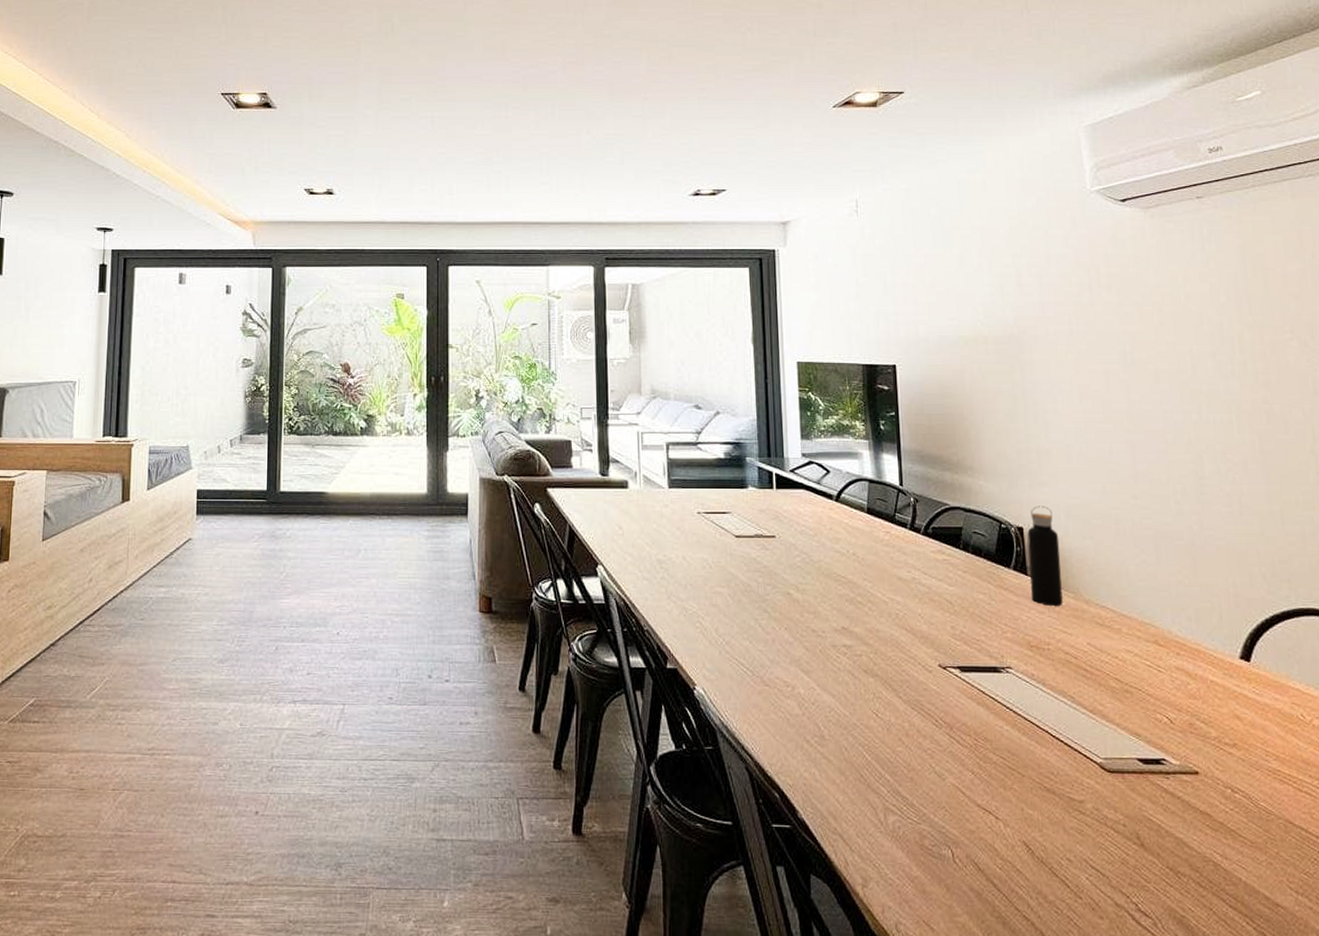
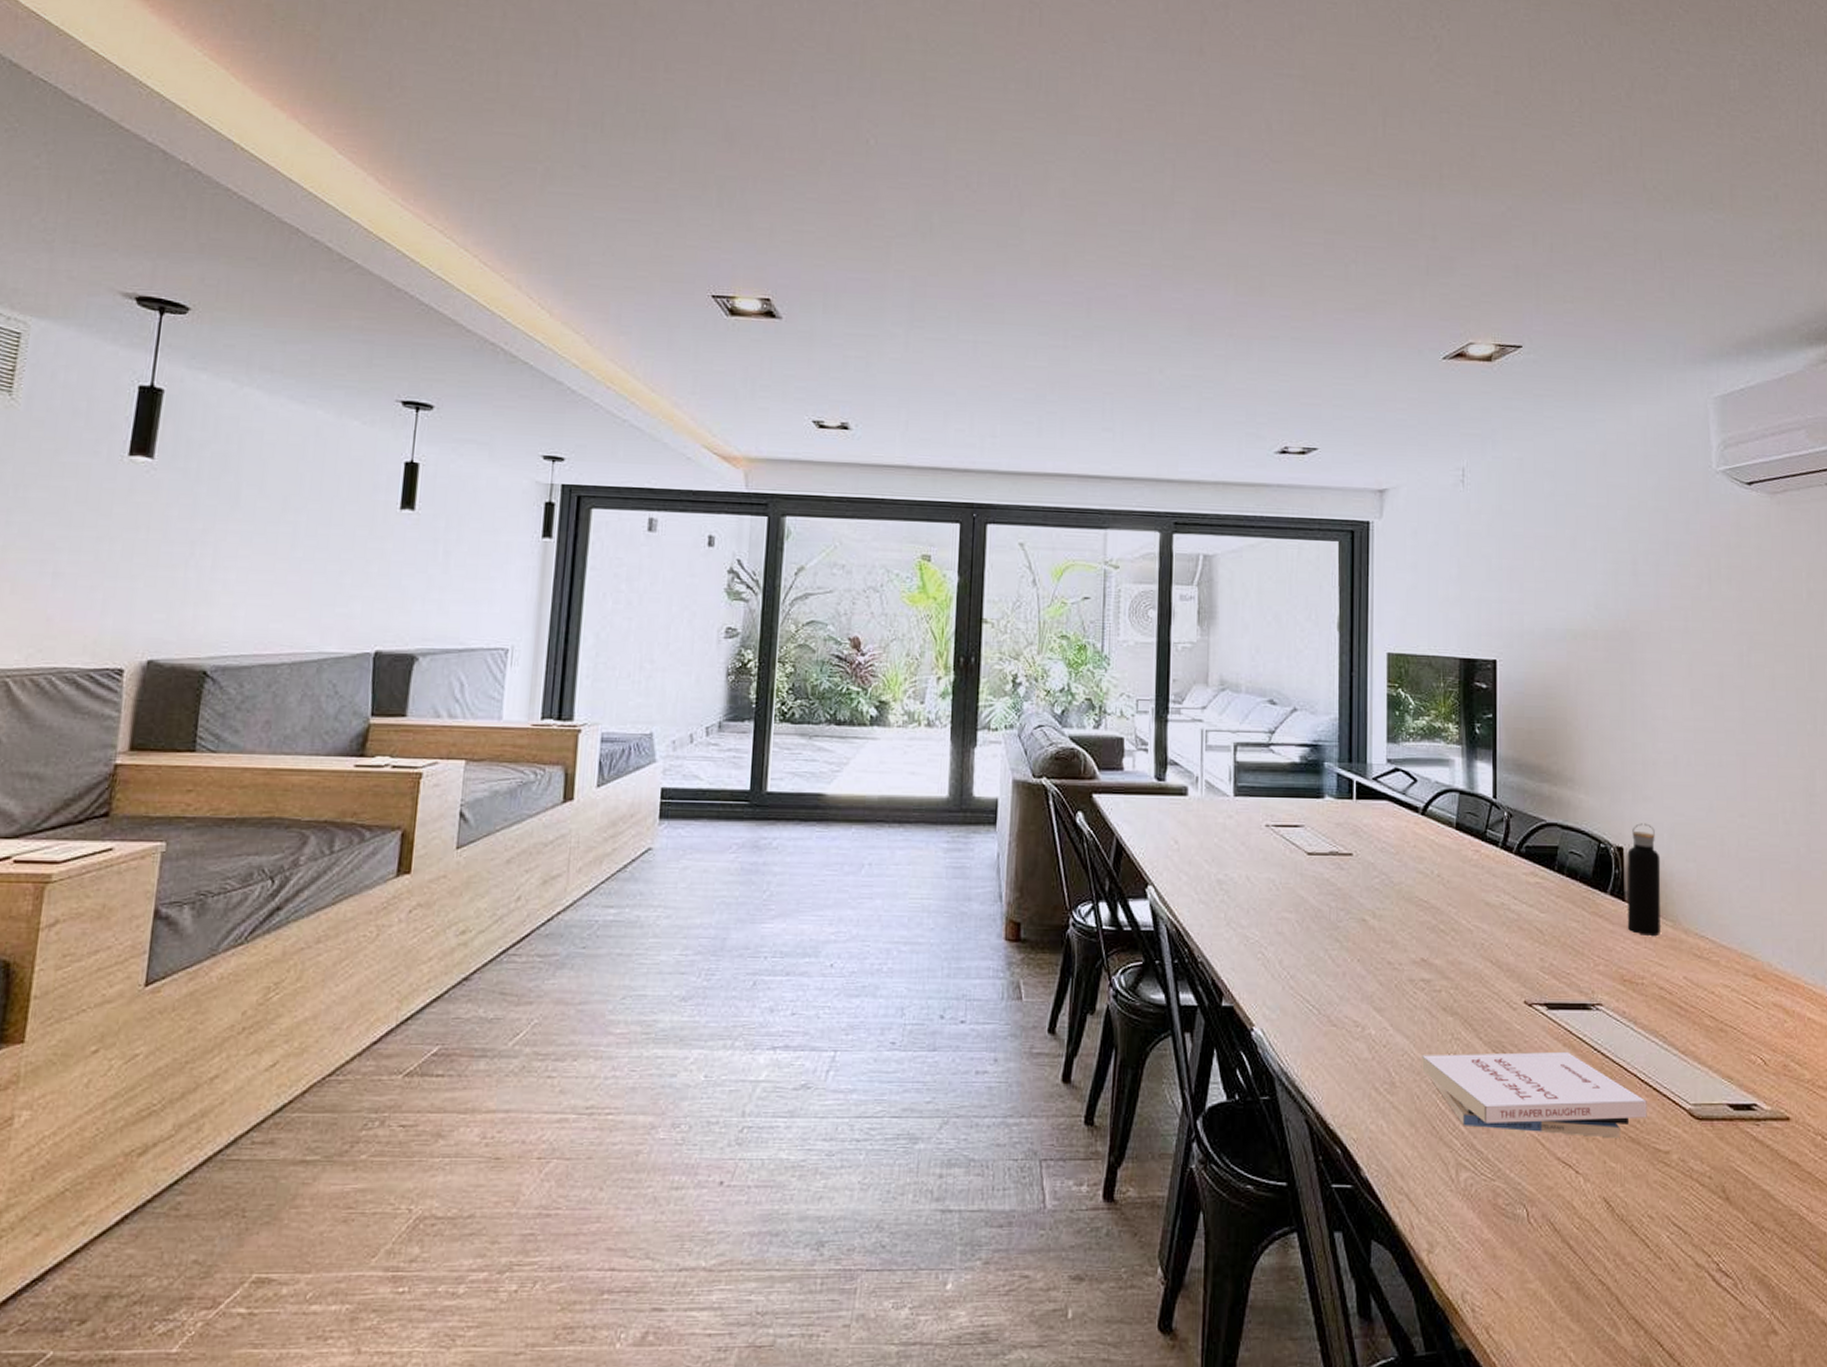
books: none [846,710,1061,788] -> present [1421,1052,1647,1138]

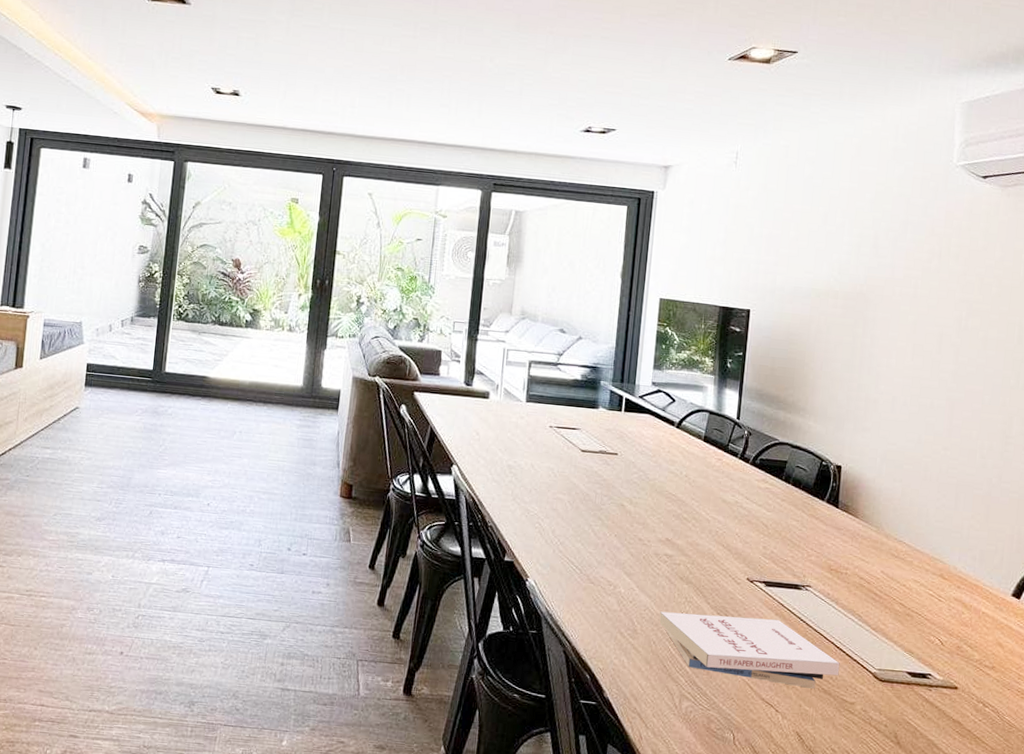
water bottle: present [1627,823,1661,936] -> none [838,448,872,537]

